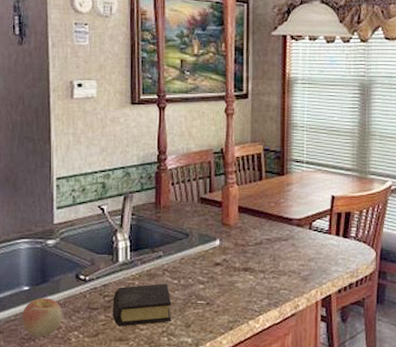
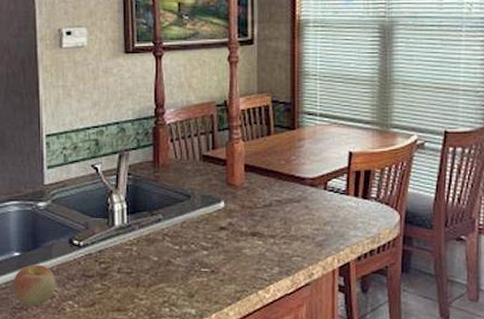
book: present [112,284,172,327] -> none [109,250,173,296]

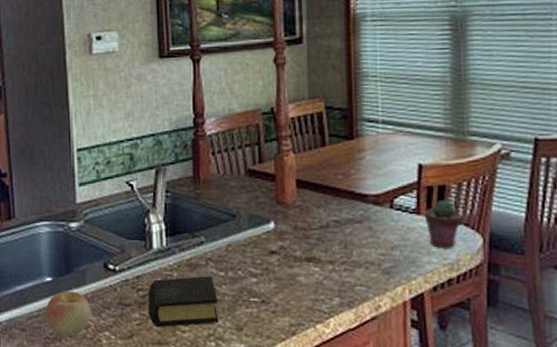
book: none [109,250,173,296] -> present [148,276,219,328]
potted succulent: none [352,182,383,224] -> present [424,199,462,248]

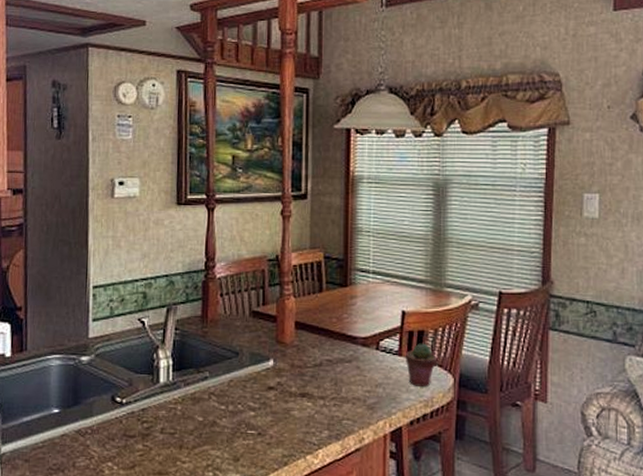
apple: present [46,291,91,337] -> none [51,422,96,468]
book: present [148,276,219,328] -> none [151,409,218,459]

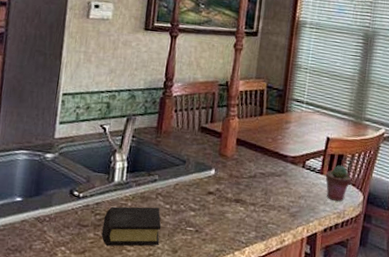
book: none [151,409,218,459] -> present [101,206,161,246]

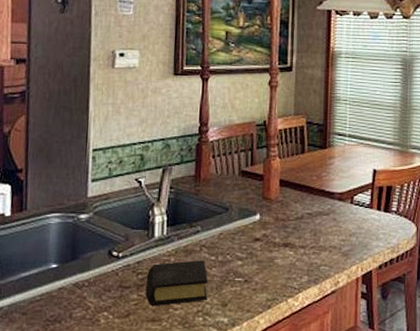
potted succulent: present [325,165,351,201] -> none [375,197,402,235]

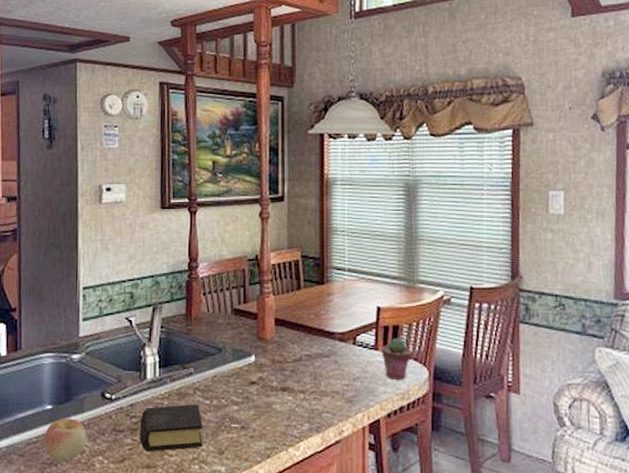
apple: none [48,276,93,319] -> present [44,418,87,462]
potted succulent: none [375,197,402,235] -> present [381,337,412,380]

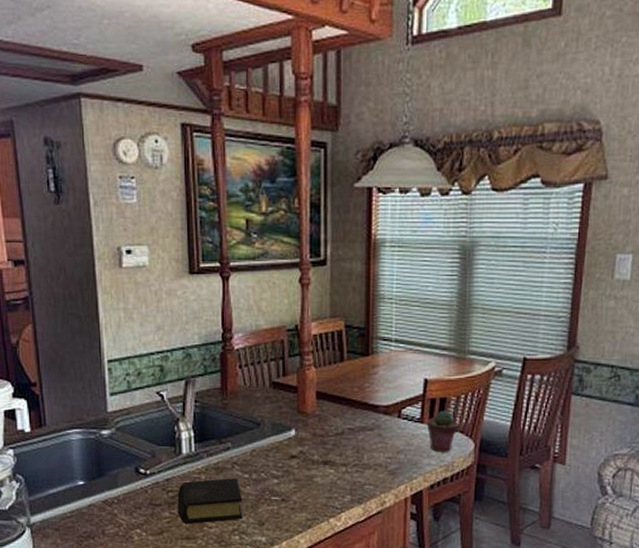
apple: present [44,418,87,462] -> none [79,493,123,535]

